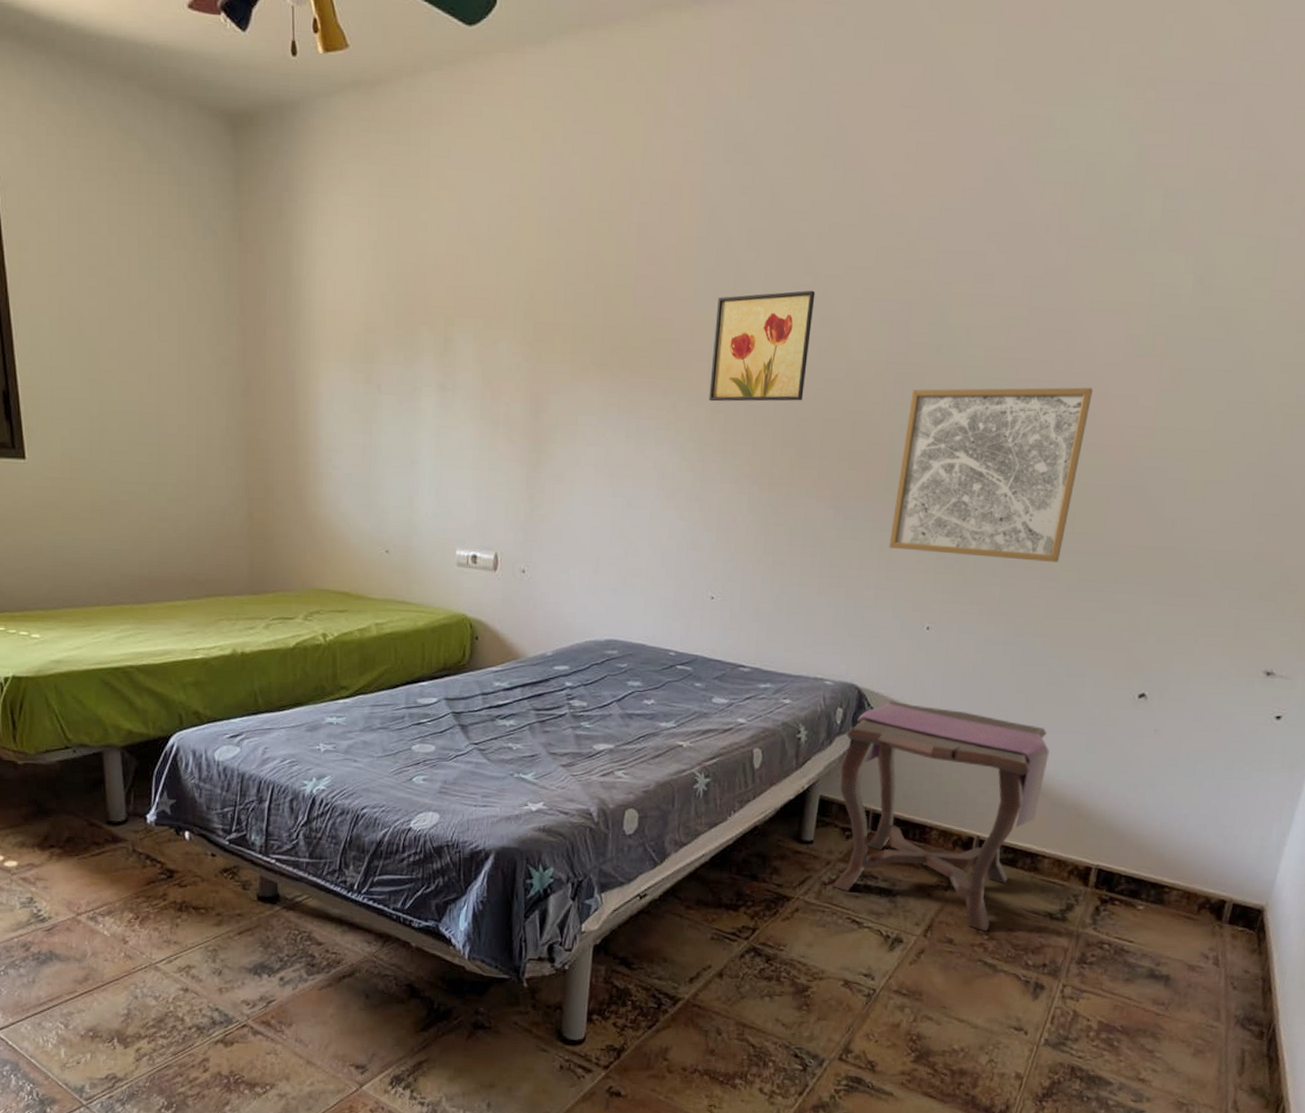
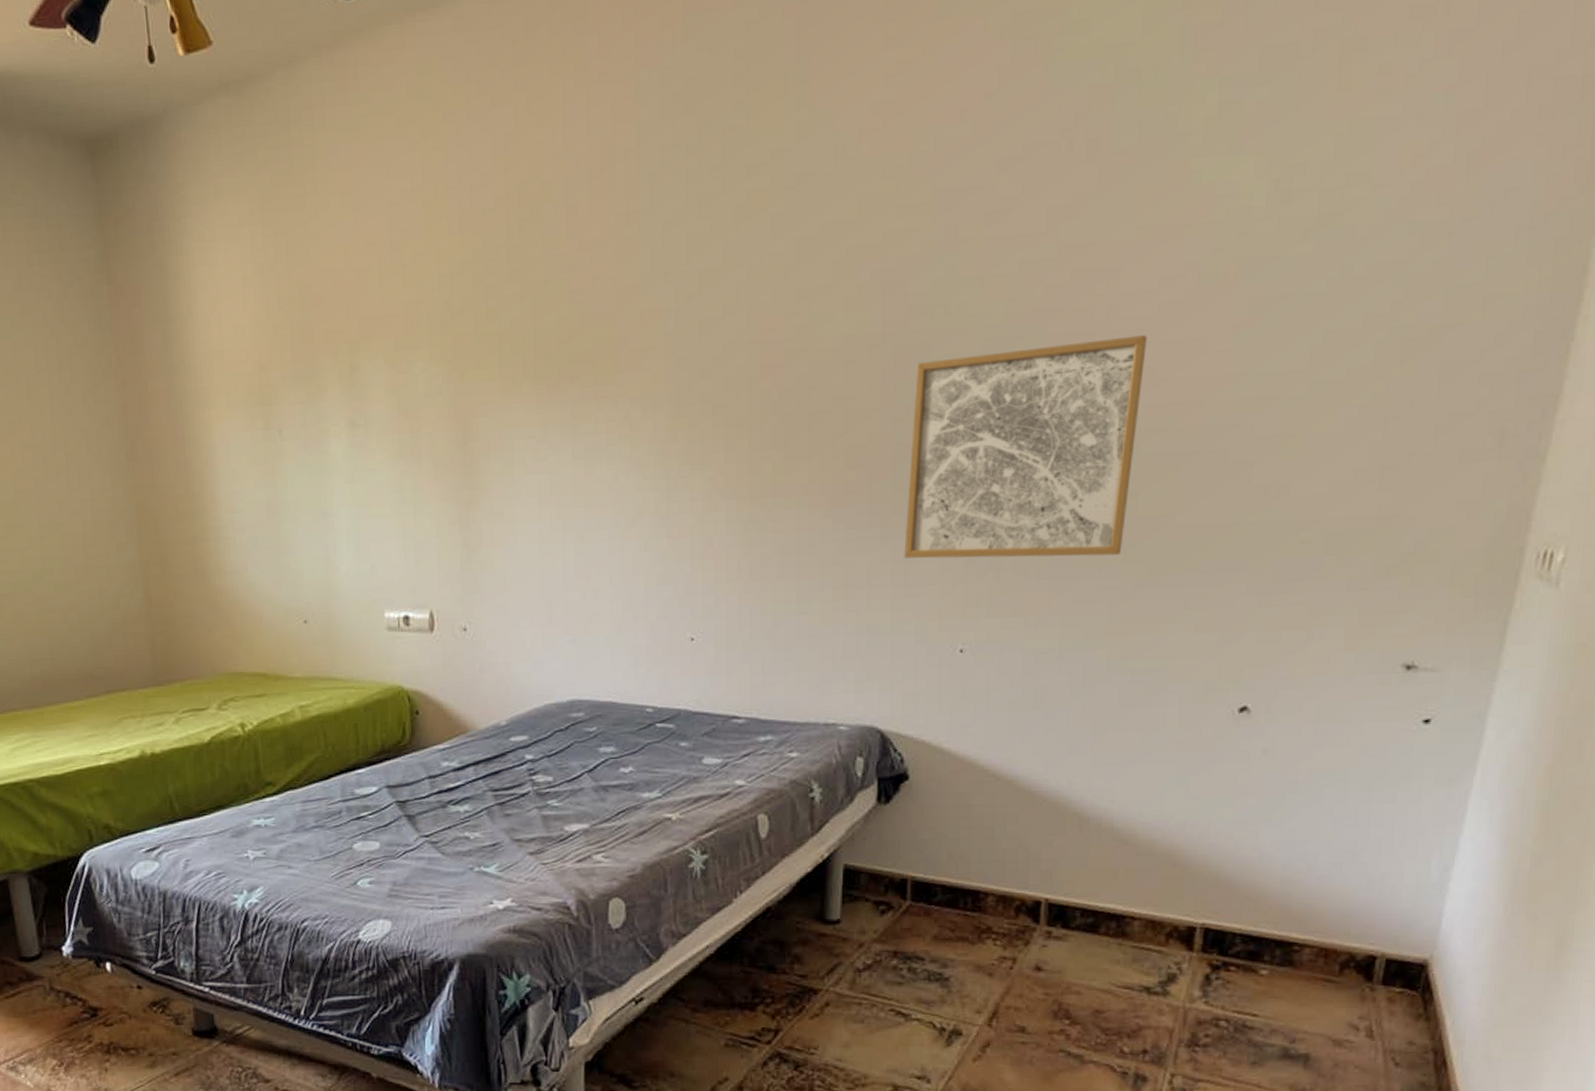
wall art: present [709,290,816,402] -> none [667,257,787,405]
side table: present [832,701,1049,932] -> none [867,743,1129,1015]

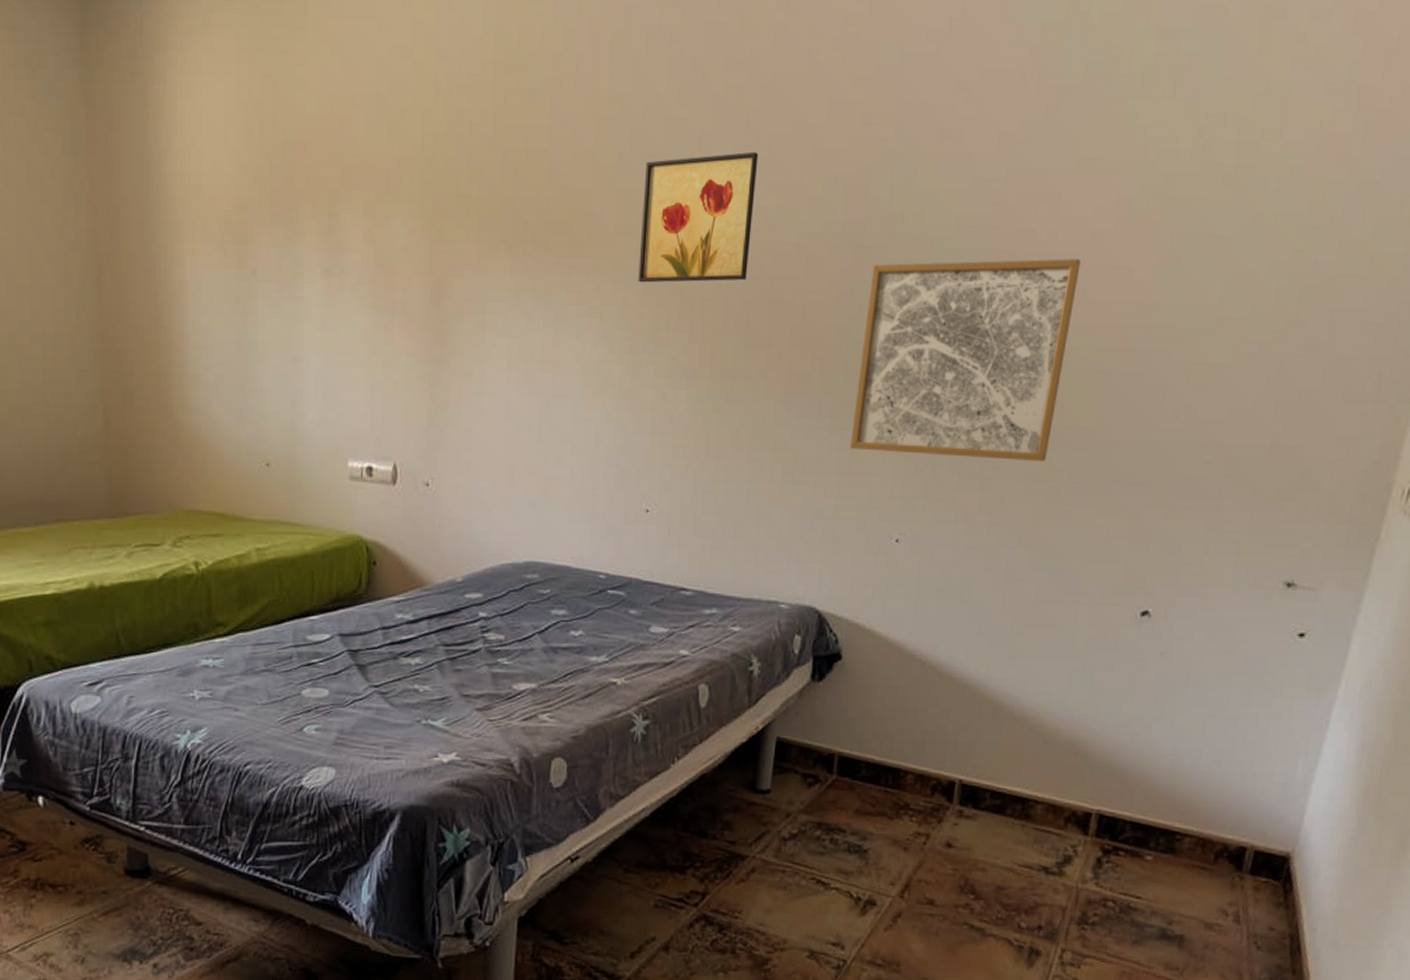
wall art: none [667,257,787,405] -> present [638,151,759,283]

